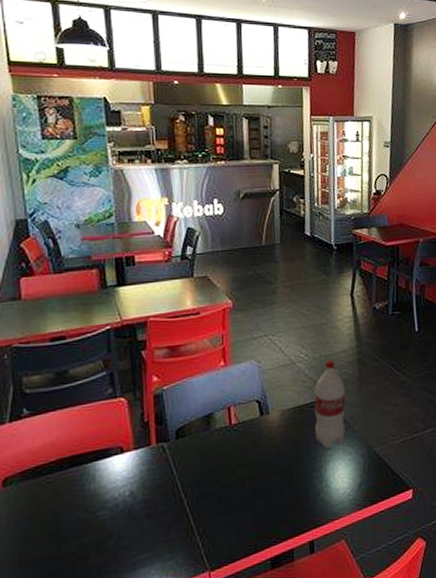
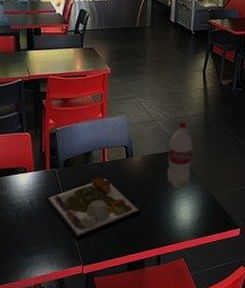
dinner plate: none [151,445,285,539] -> present [45,176,142,241]

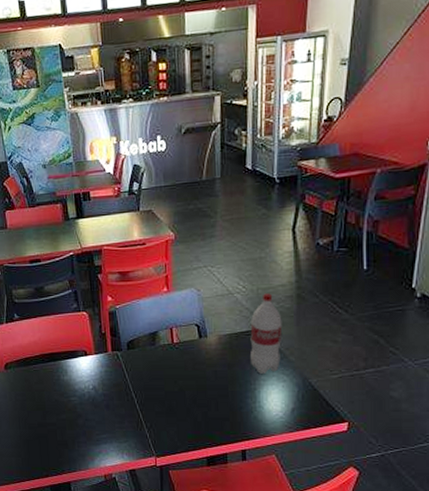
dinner plate: present [45,176,142,241] -> none [109,359,221,431]

